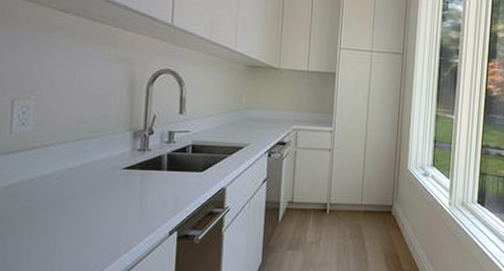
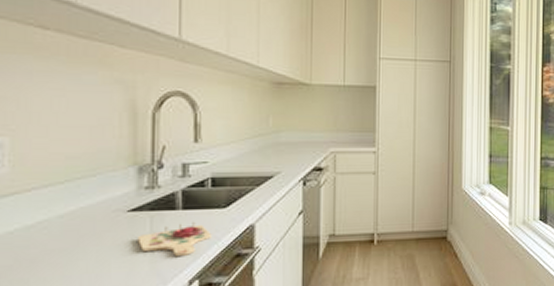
cutting board: none [130,181,190,210] -> present [138,221,212,256]

